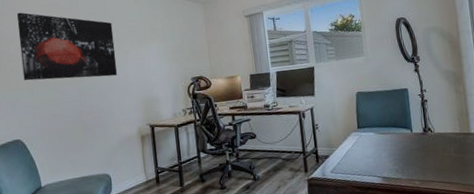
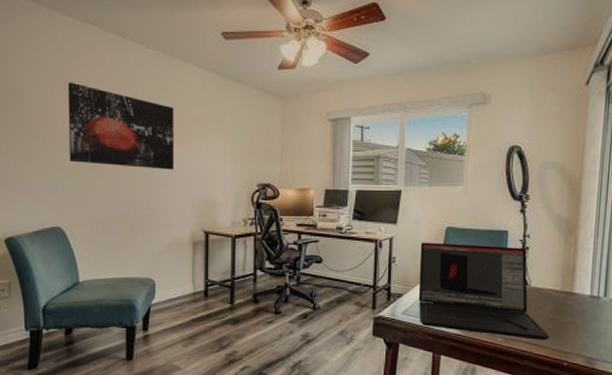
laptop: none [337,100,459,181] -> present [418,242,550,341]

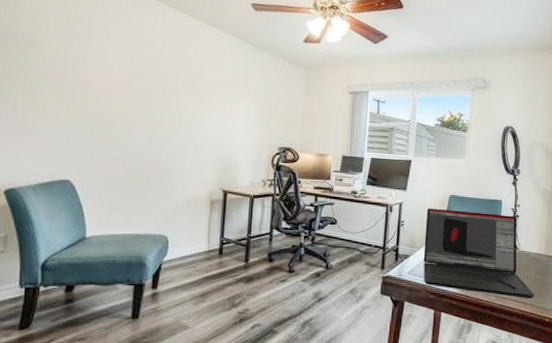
wall art: present [67,82,175,170] -> none [85,36,200,129]

